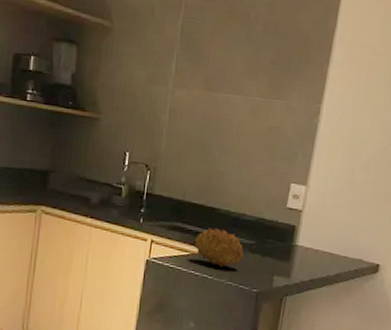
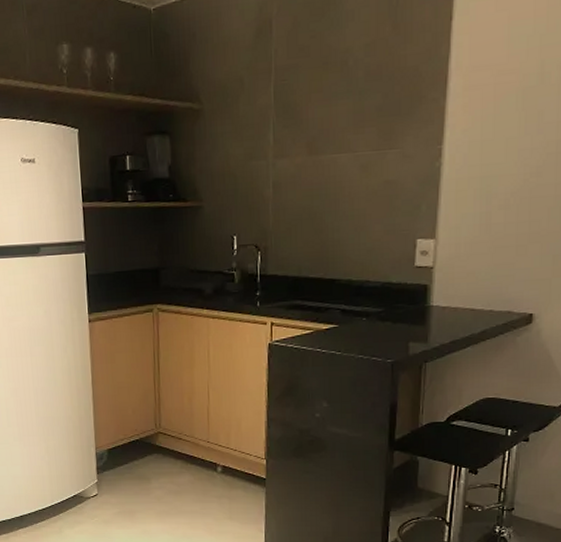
fruit: present [193,227,244,268] -> none [316,299,373,341]

